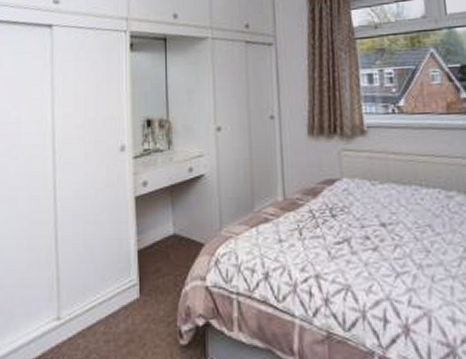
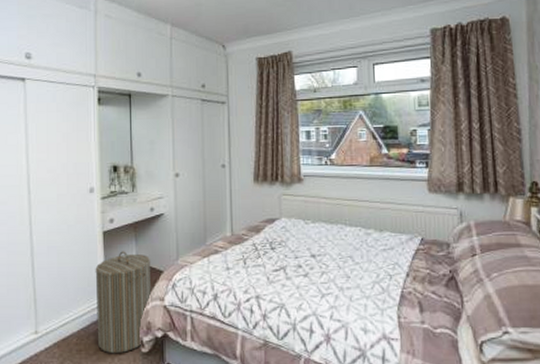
laundry hamper: none [126,220,192,347] -> present [95,251,152,354]

